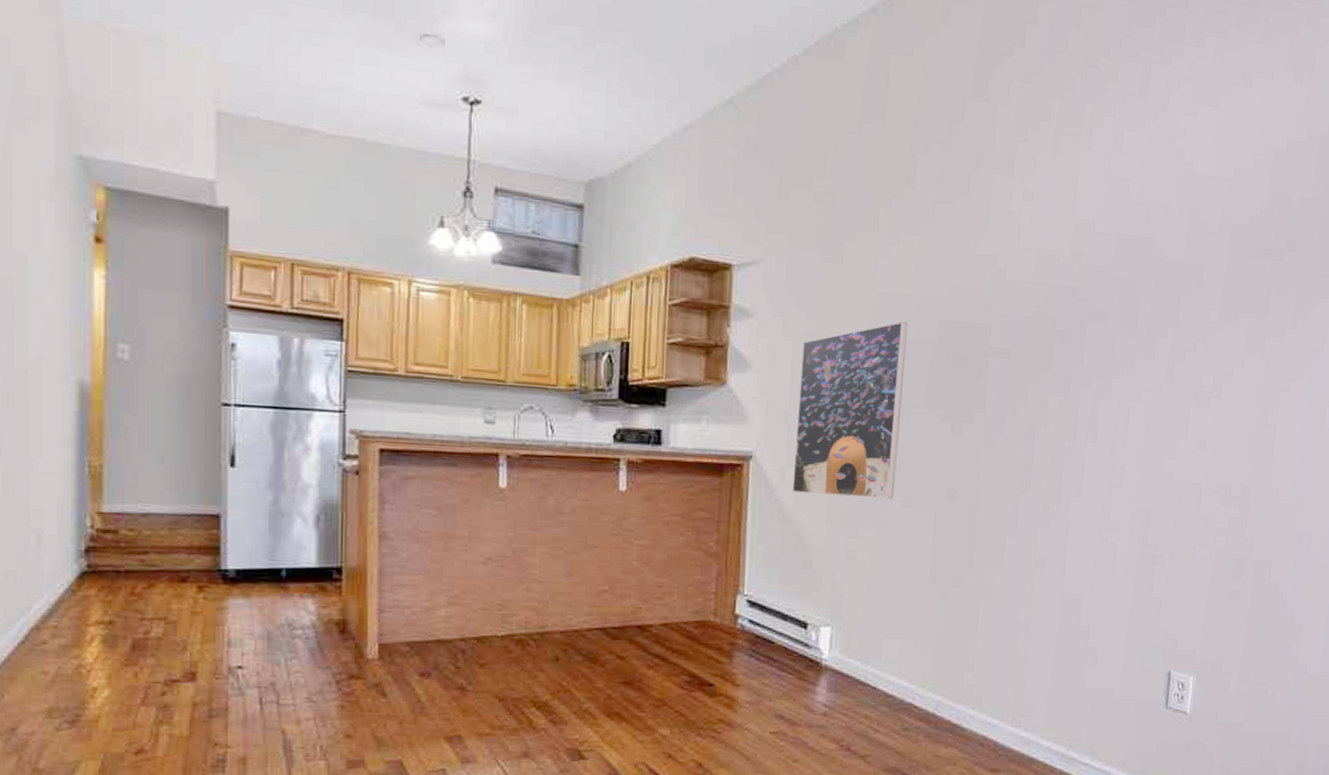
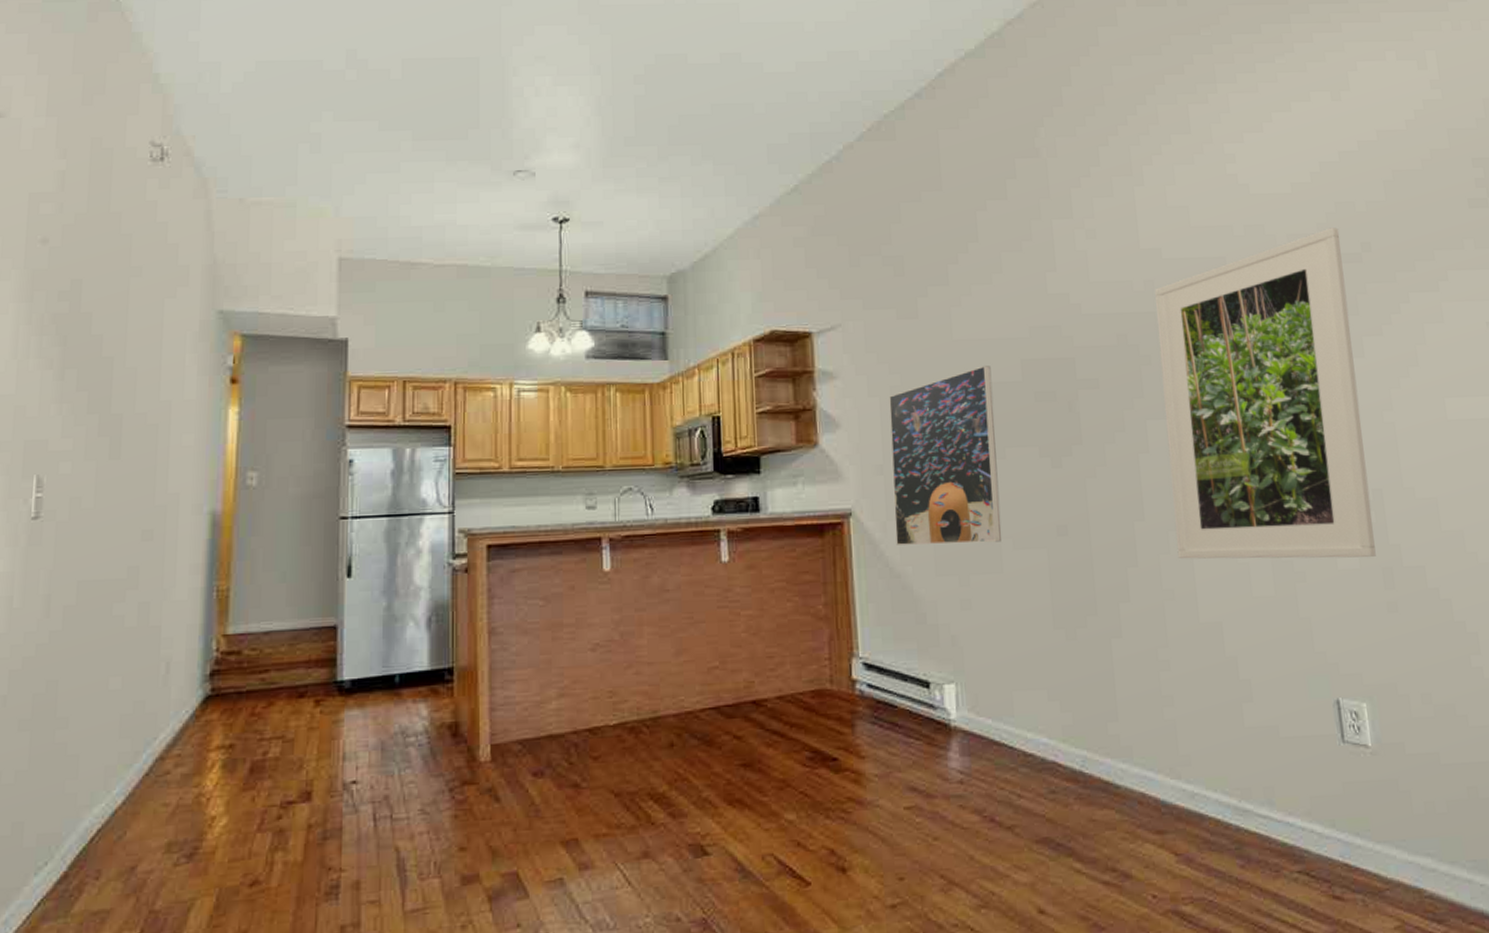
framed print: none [1054,220,1270,549] -> present [1155,227,1376,559]

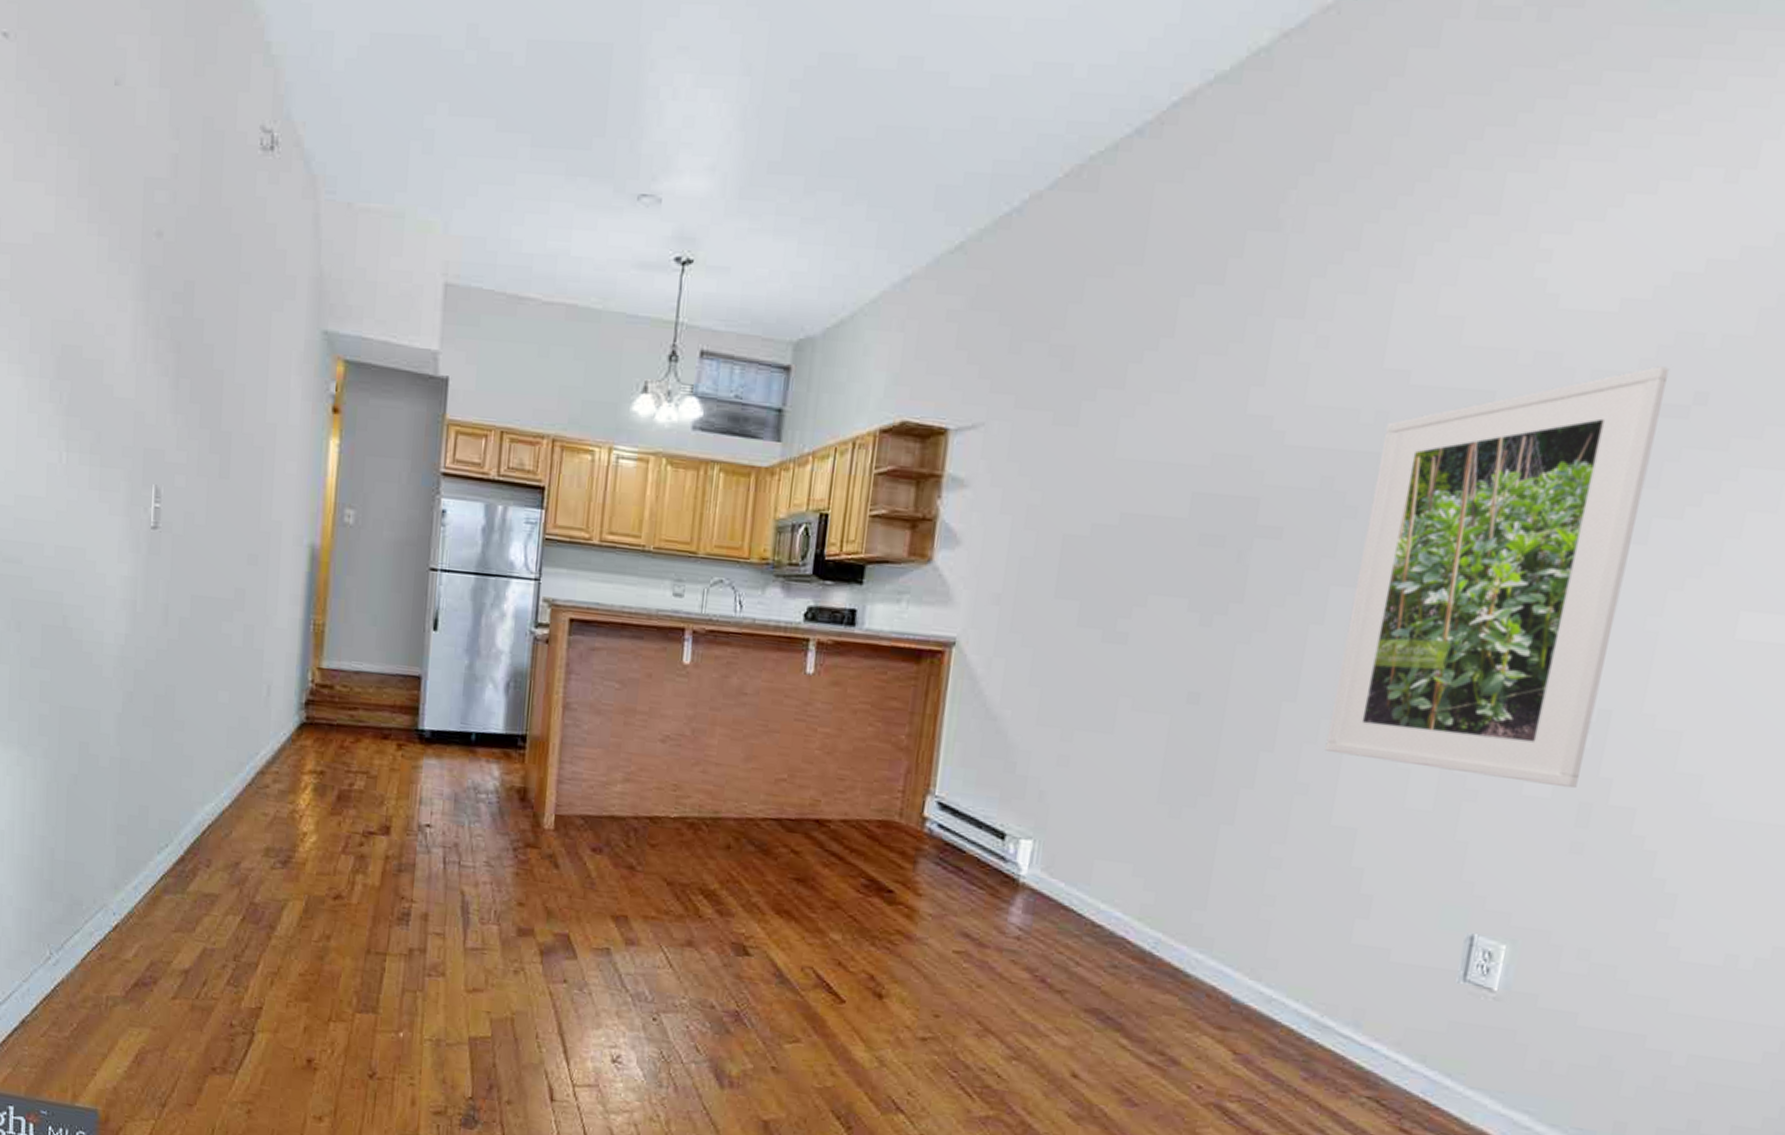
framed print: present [889,366,1002,546] -> none [999,494,1154,700]

